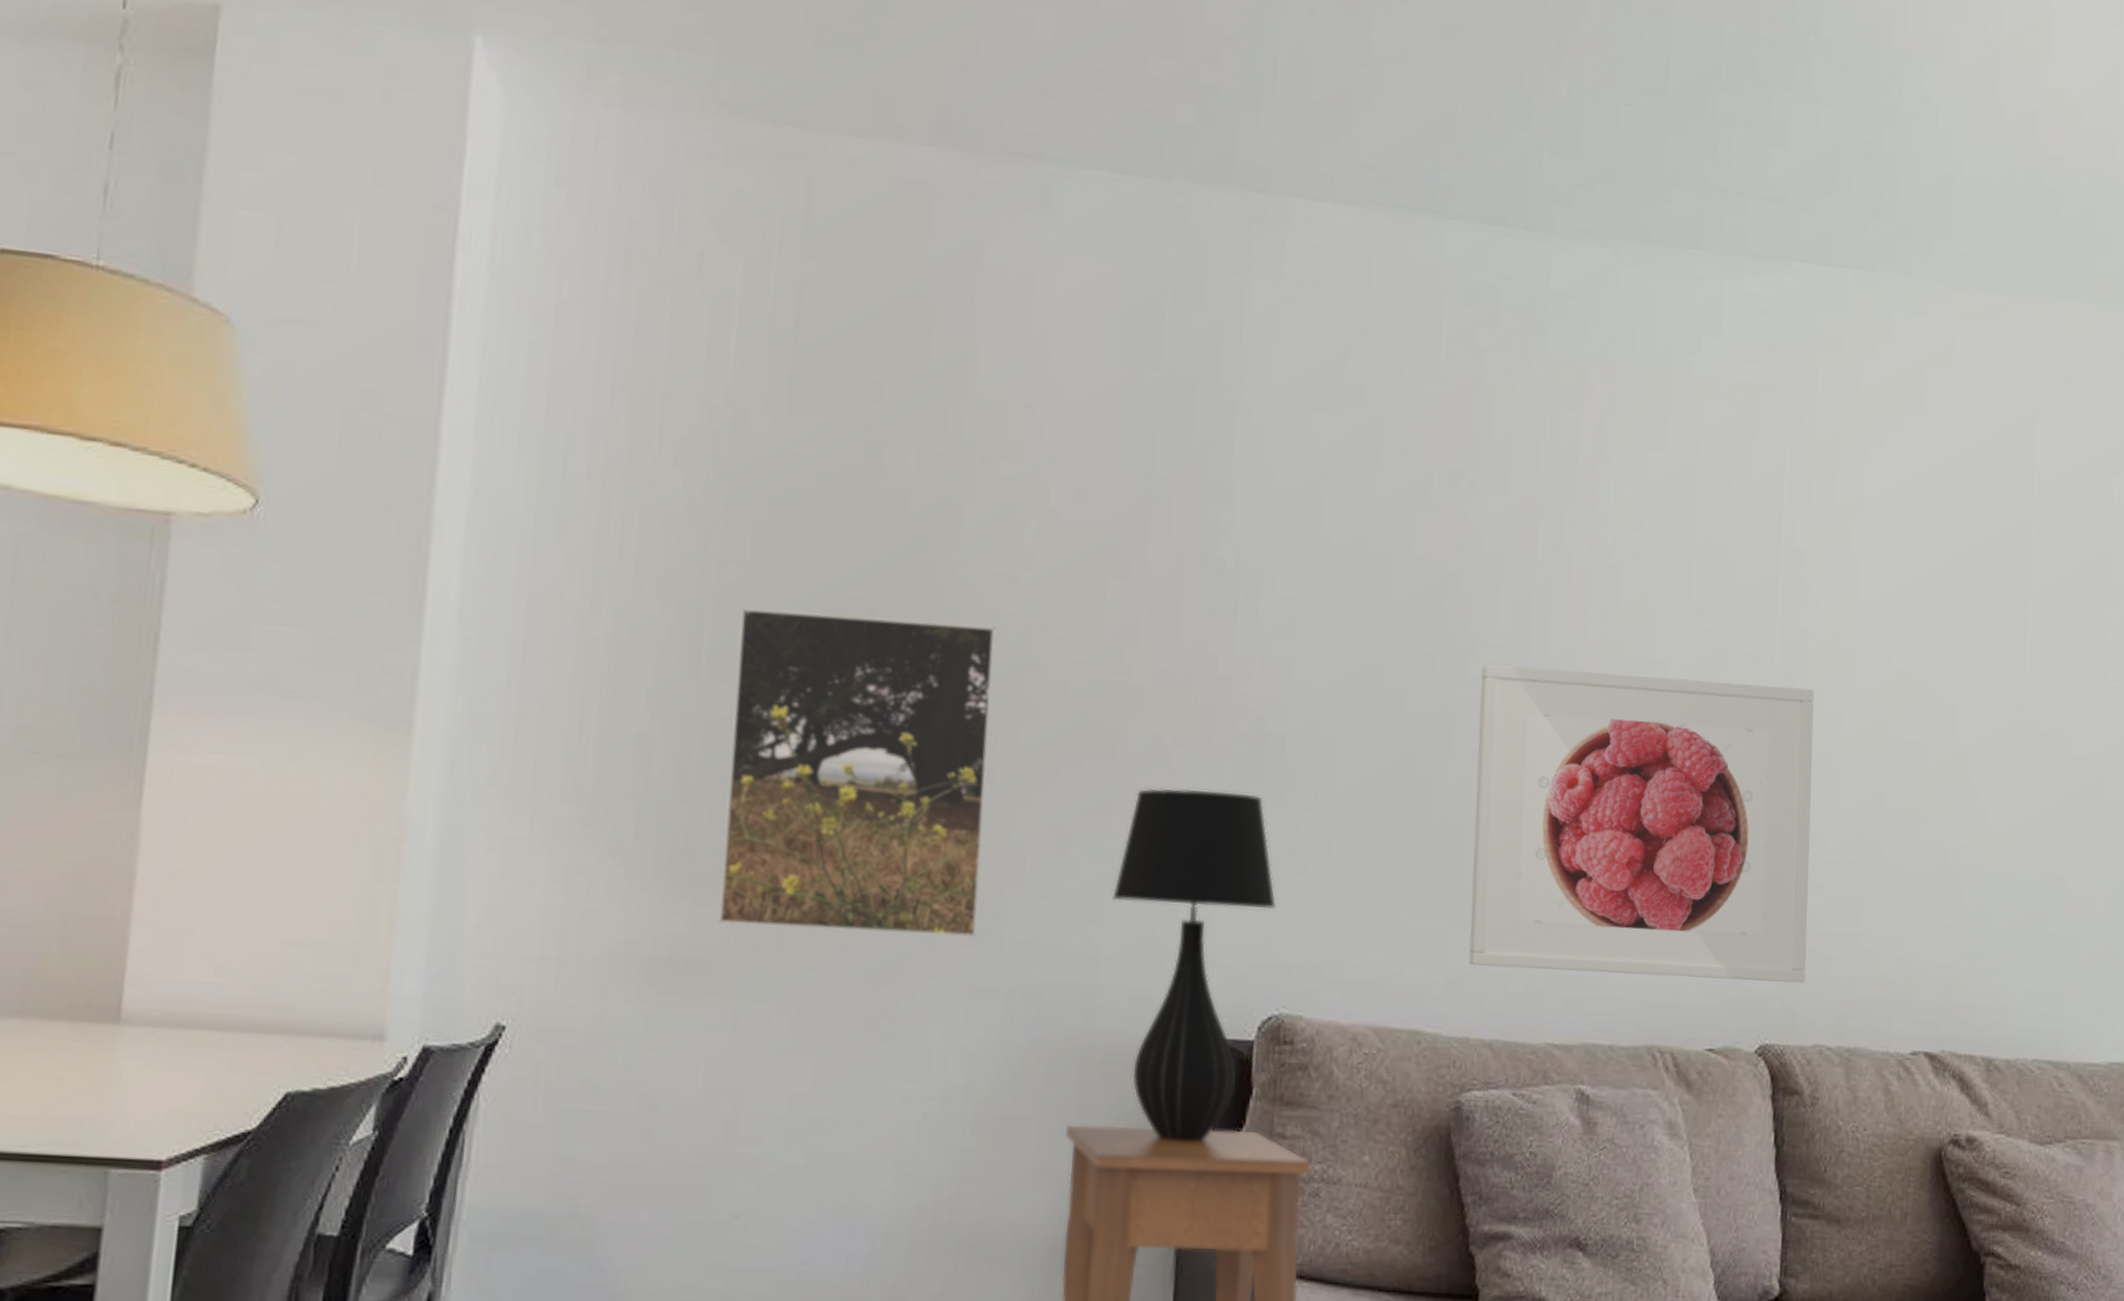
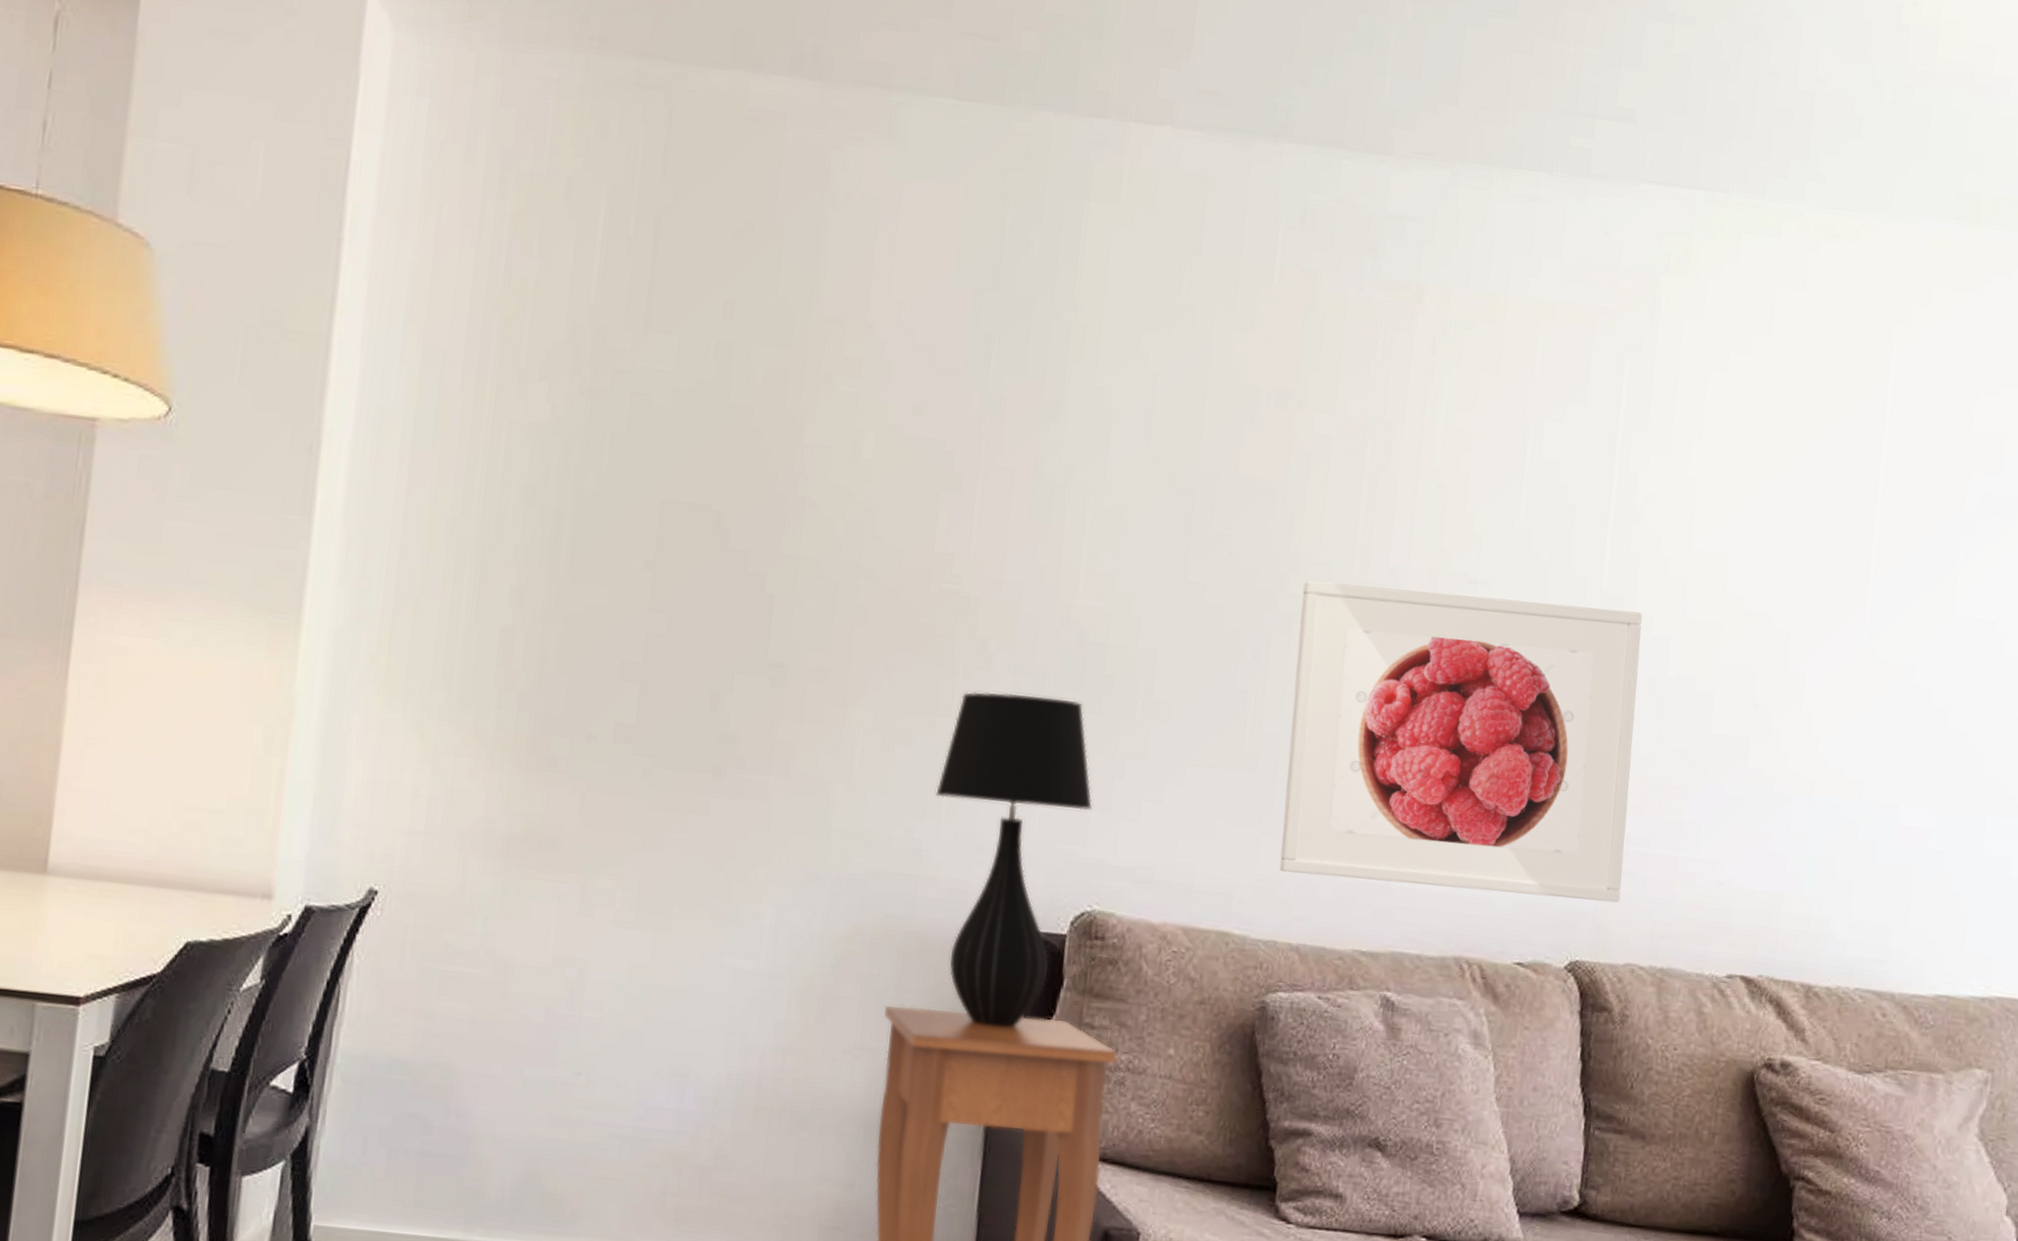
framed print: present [718,607,996,937] -> none [569,512,833,826]

